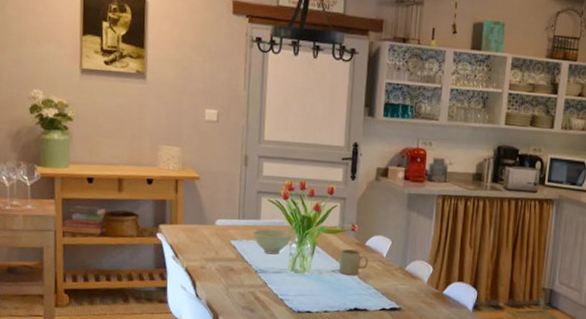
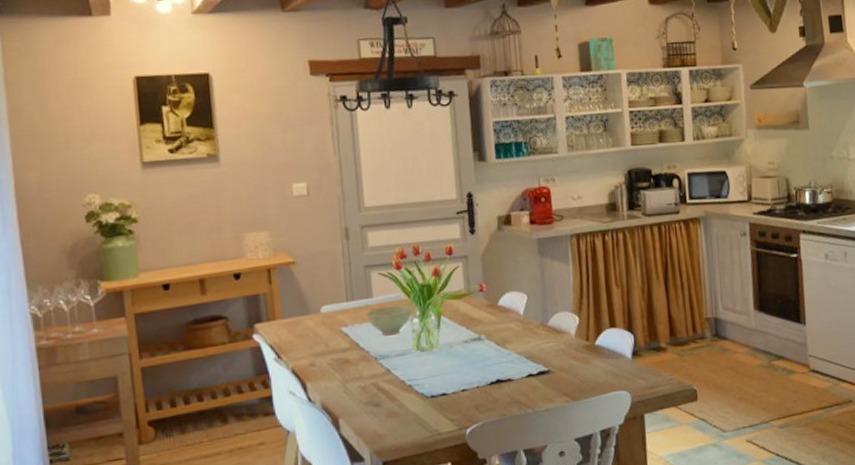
books: present [61,205,106,235] -> none [136,315,191,354]
mug: present [338,249,368,275] -> none [469,312,504,344]
jar: present [427,157,449,183] -> none [554,192,578,222]

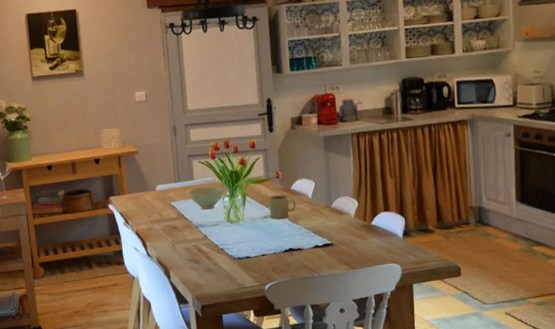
books: none [136,315,191,354] -> present [31,189,67,215]
mug: none [469,312,504,344] -> present [268,195,296,219]
jar: none [554,192,578,222] -> present [338,98,358,123]
toaster: present [639,186,682,218] -> none [412,92,451,120]

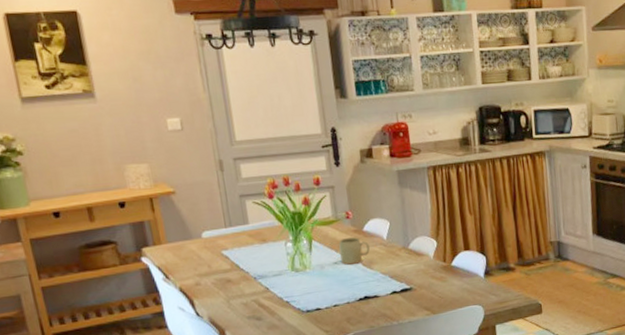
books: present [31,189,67,215] -> none [35,240,85,275]
bowl: present [189,187,224,210] -> none [243,231,286,258]
jar: present [338,98,358,123] -> none [412,128,434,155]

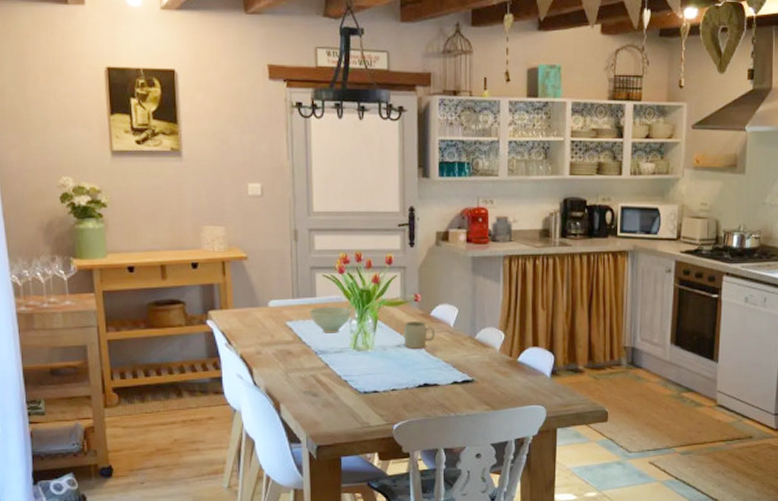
bowl: none [243,231,286,258] -> present [309,307,352,333]
jar: none [412,128,434,155] -> present [491,215,513,243]

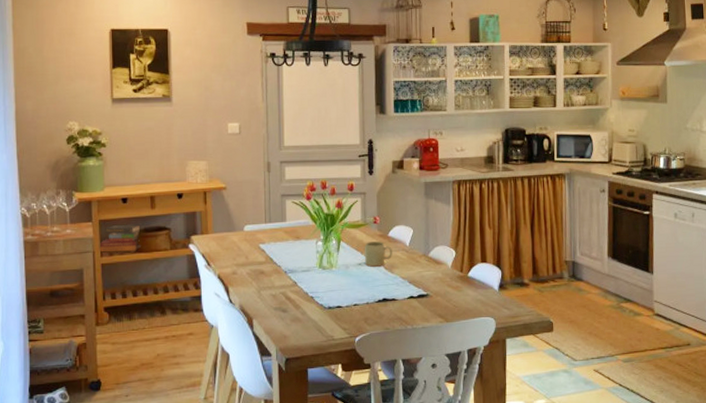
books: none [104,297,152,327] -> present [99,225,141,253]
bowl: present [309,307,352,333] -> none [280,230,318,254]
jar: present [491,215,513,243] -> none [441,145,461,170]

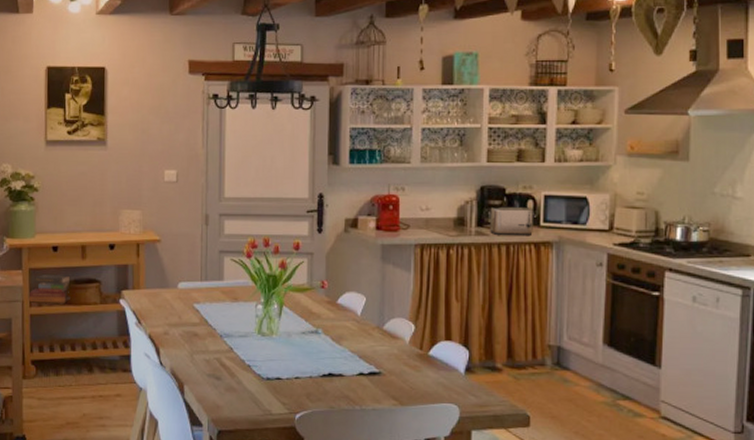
mug: present [364,241,392,267] -> none [308,308,341,337]
toaster: none [514,145,551,171] -> present [490,206,536,237]

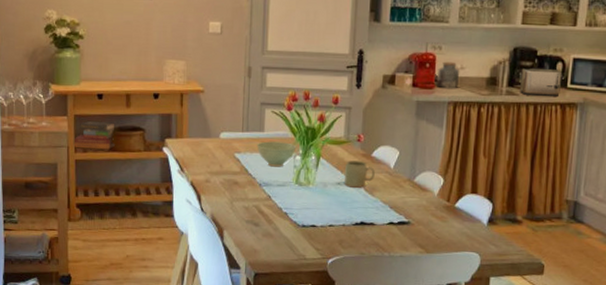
bowl: none [216,290,258,317] -> present [256,141,297,167]
mug: none [308,308,341,337] -> present [344,161,375,188]
jar: none [402,203,426,231] -> present [437,61,460,89]

